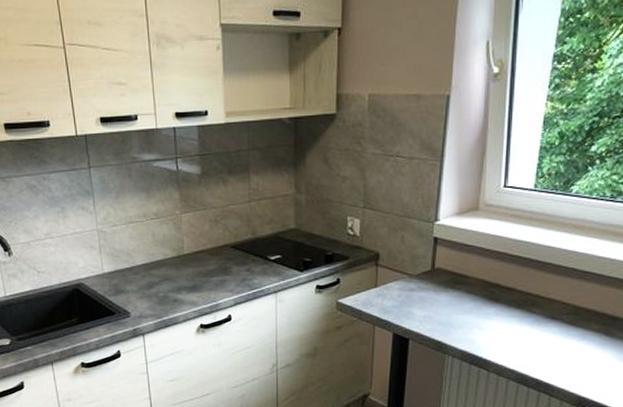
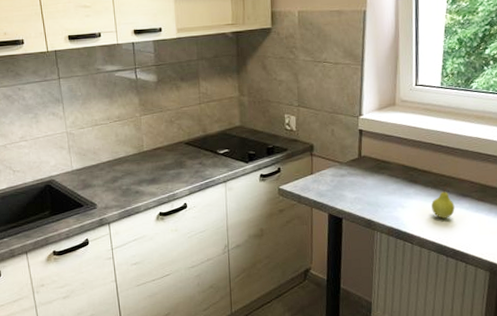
fruit: none [514,303,541,344] -> present [431,183,455,219]

